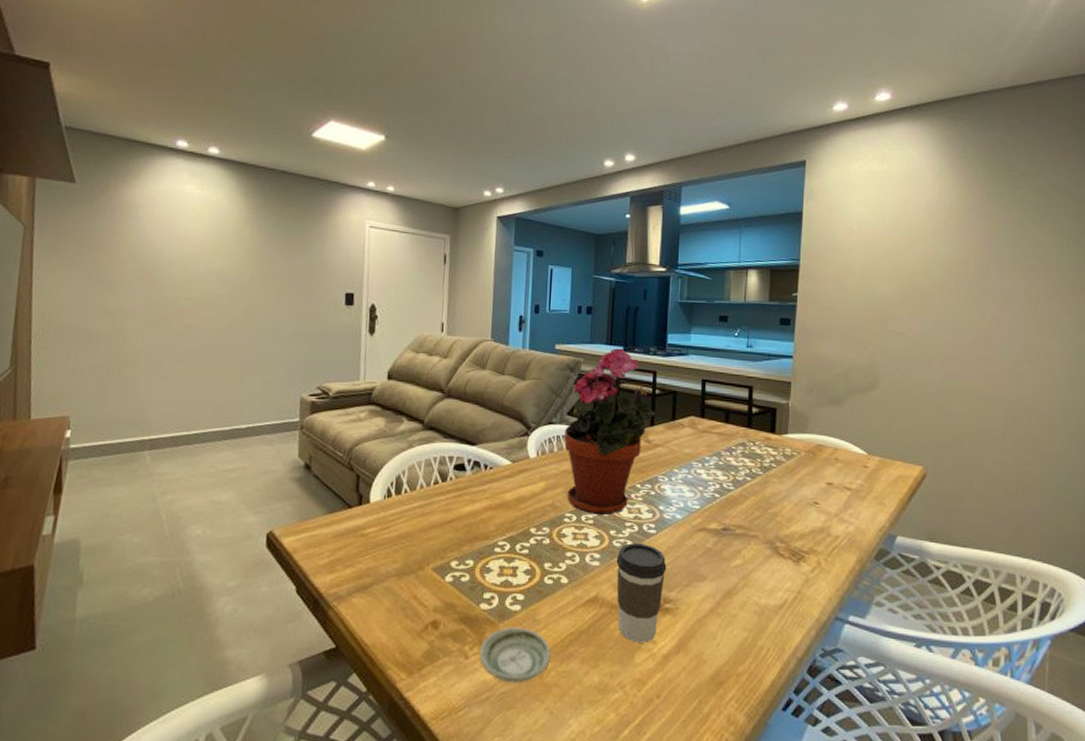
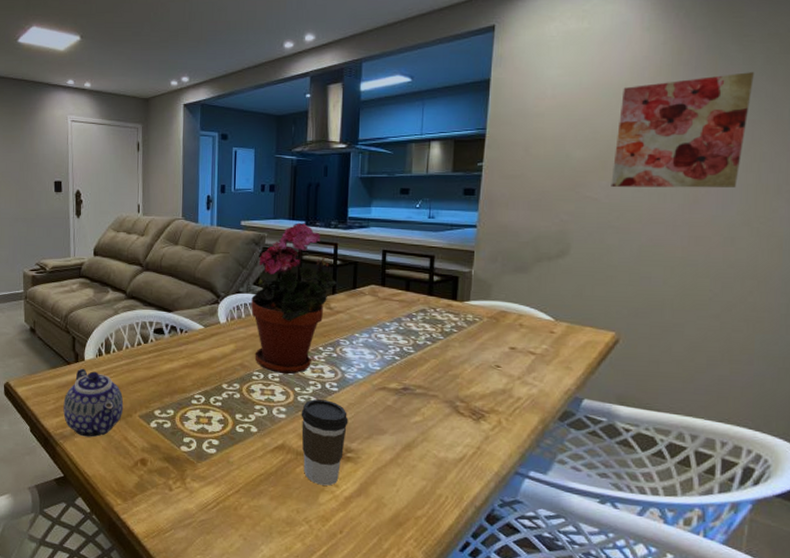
teapot: none [339,512,415,597] -> present [63,368,124,438]
saucer: present [479,626,551,684] -> none [182,466,243,513]
wall art: none [913,221,1027,327] -> present [611,72,754,188]

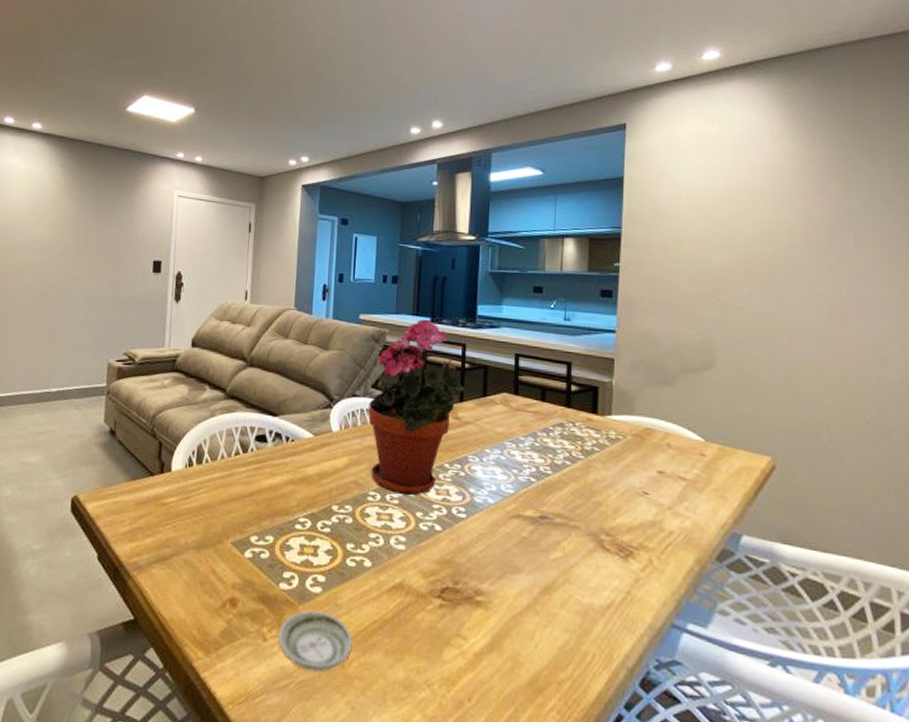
teapot: present [63,368,124,438] -> none [140,481,214,569]
saucer: none [182,466,243,513] -> present [278,610,353,672]
coffee cup: present [301,399,348,486] -> none [423,527,478,638]
wall art: present [611,72,754,188] -> none [753,184,886,302]

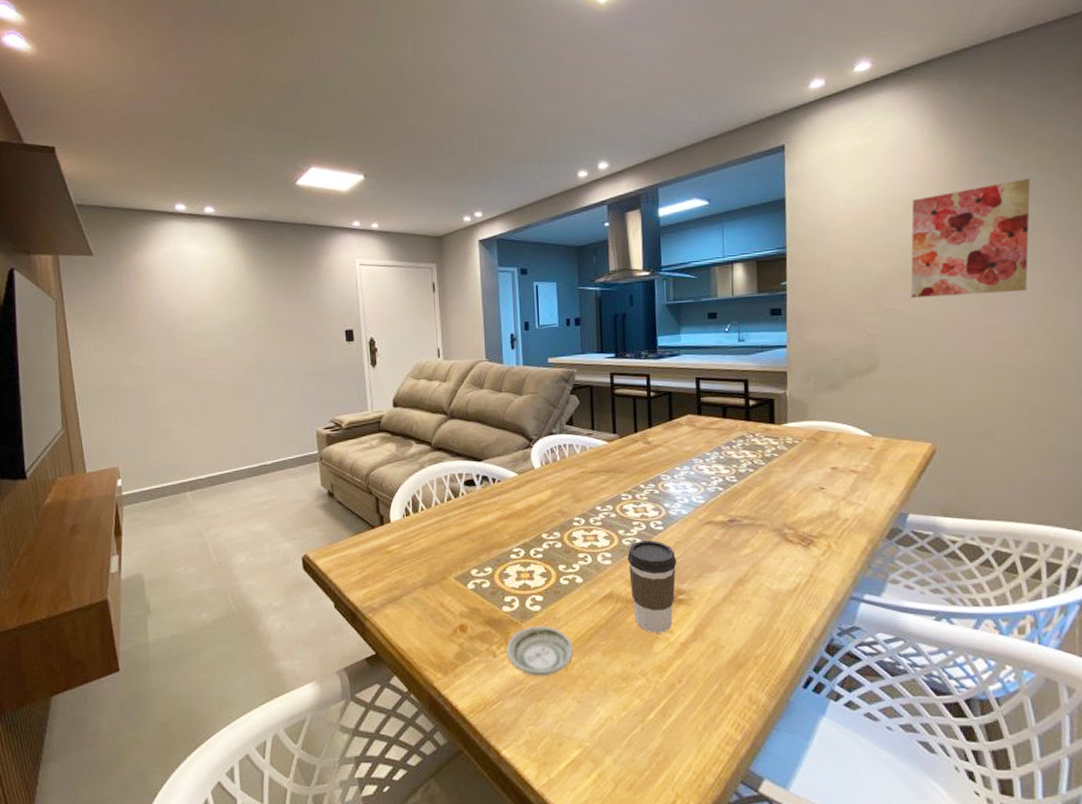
potted plant: present [368,319,466,496] -> none [565,355,653,517]
coffee cup: none [423,527,478,638] -> present [627,540,677,633]
wall art: none [753,184,886,302] -> present [910,179,1031,297]

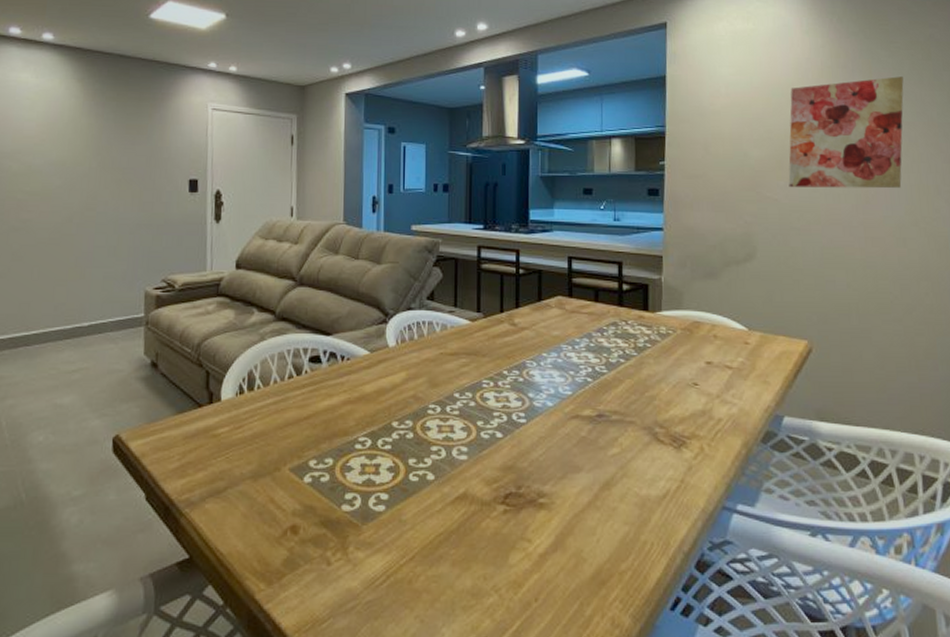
saucer: present [507,625,573,677] -> none [343,529,419,590]
coffee cup: present [627,540,677,633] -> none [485,434,539,541]

